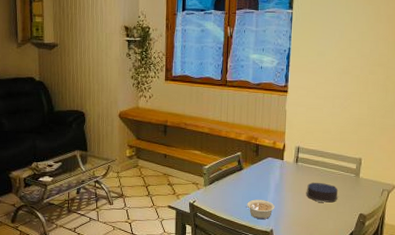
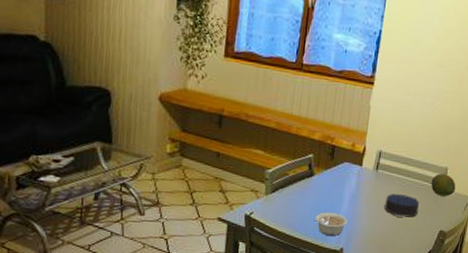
fruit: none [347,164,371,184] -> present [431,174,456,197]

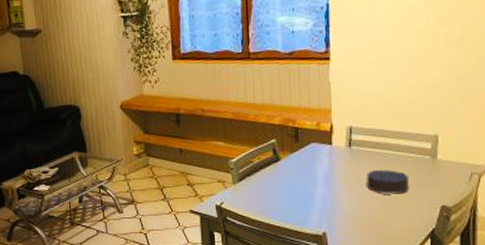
legume: present [314,212,348,237] -> none [288,196,326,221]
fruit: present [431,174,456,197] -> none [419,142,453,167]

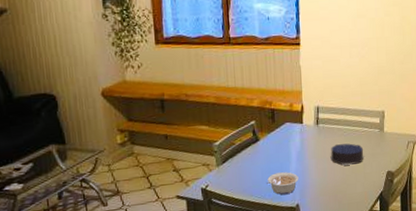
legume: none [288,196,326,221] -> present [267,172,299,195]

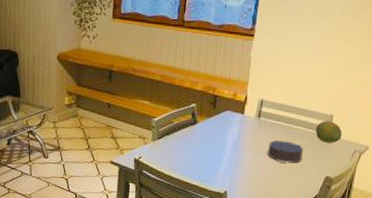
legume: present [267,172,299,195] -> none [198,157,231,180]
fruit: none [371,117,395,139] -> present [315,121,343,143]

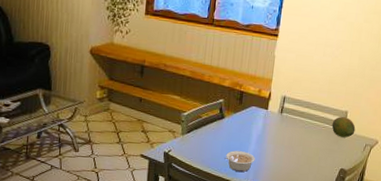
legume: none [198,157,231,180] -> present [224,151,255,173]
candle: present [268,140,304,163] -> none [289,135,322,156]

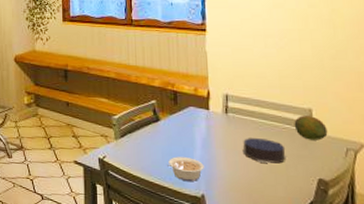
candle: none [289,135,322,156] -> present [243,138,286,164]

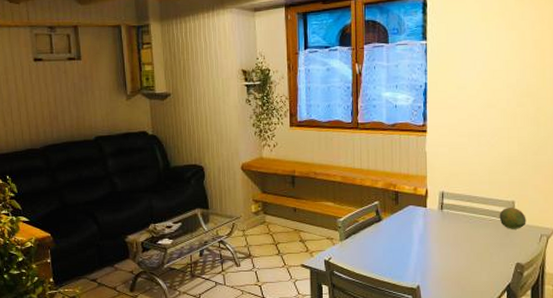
legume: present [167,157,204,182] -> none [388,253,420,275]
candle: present [243,138,286,164] -> none [455,231,491,252]

